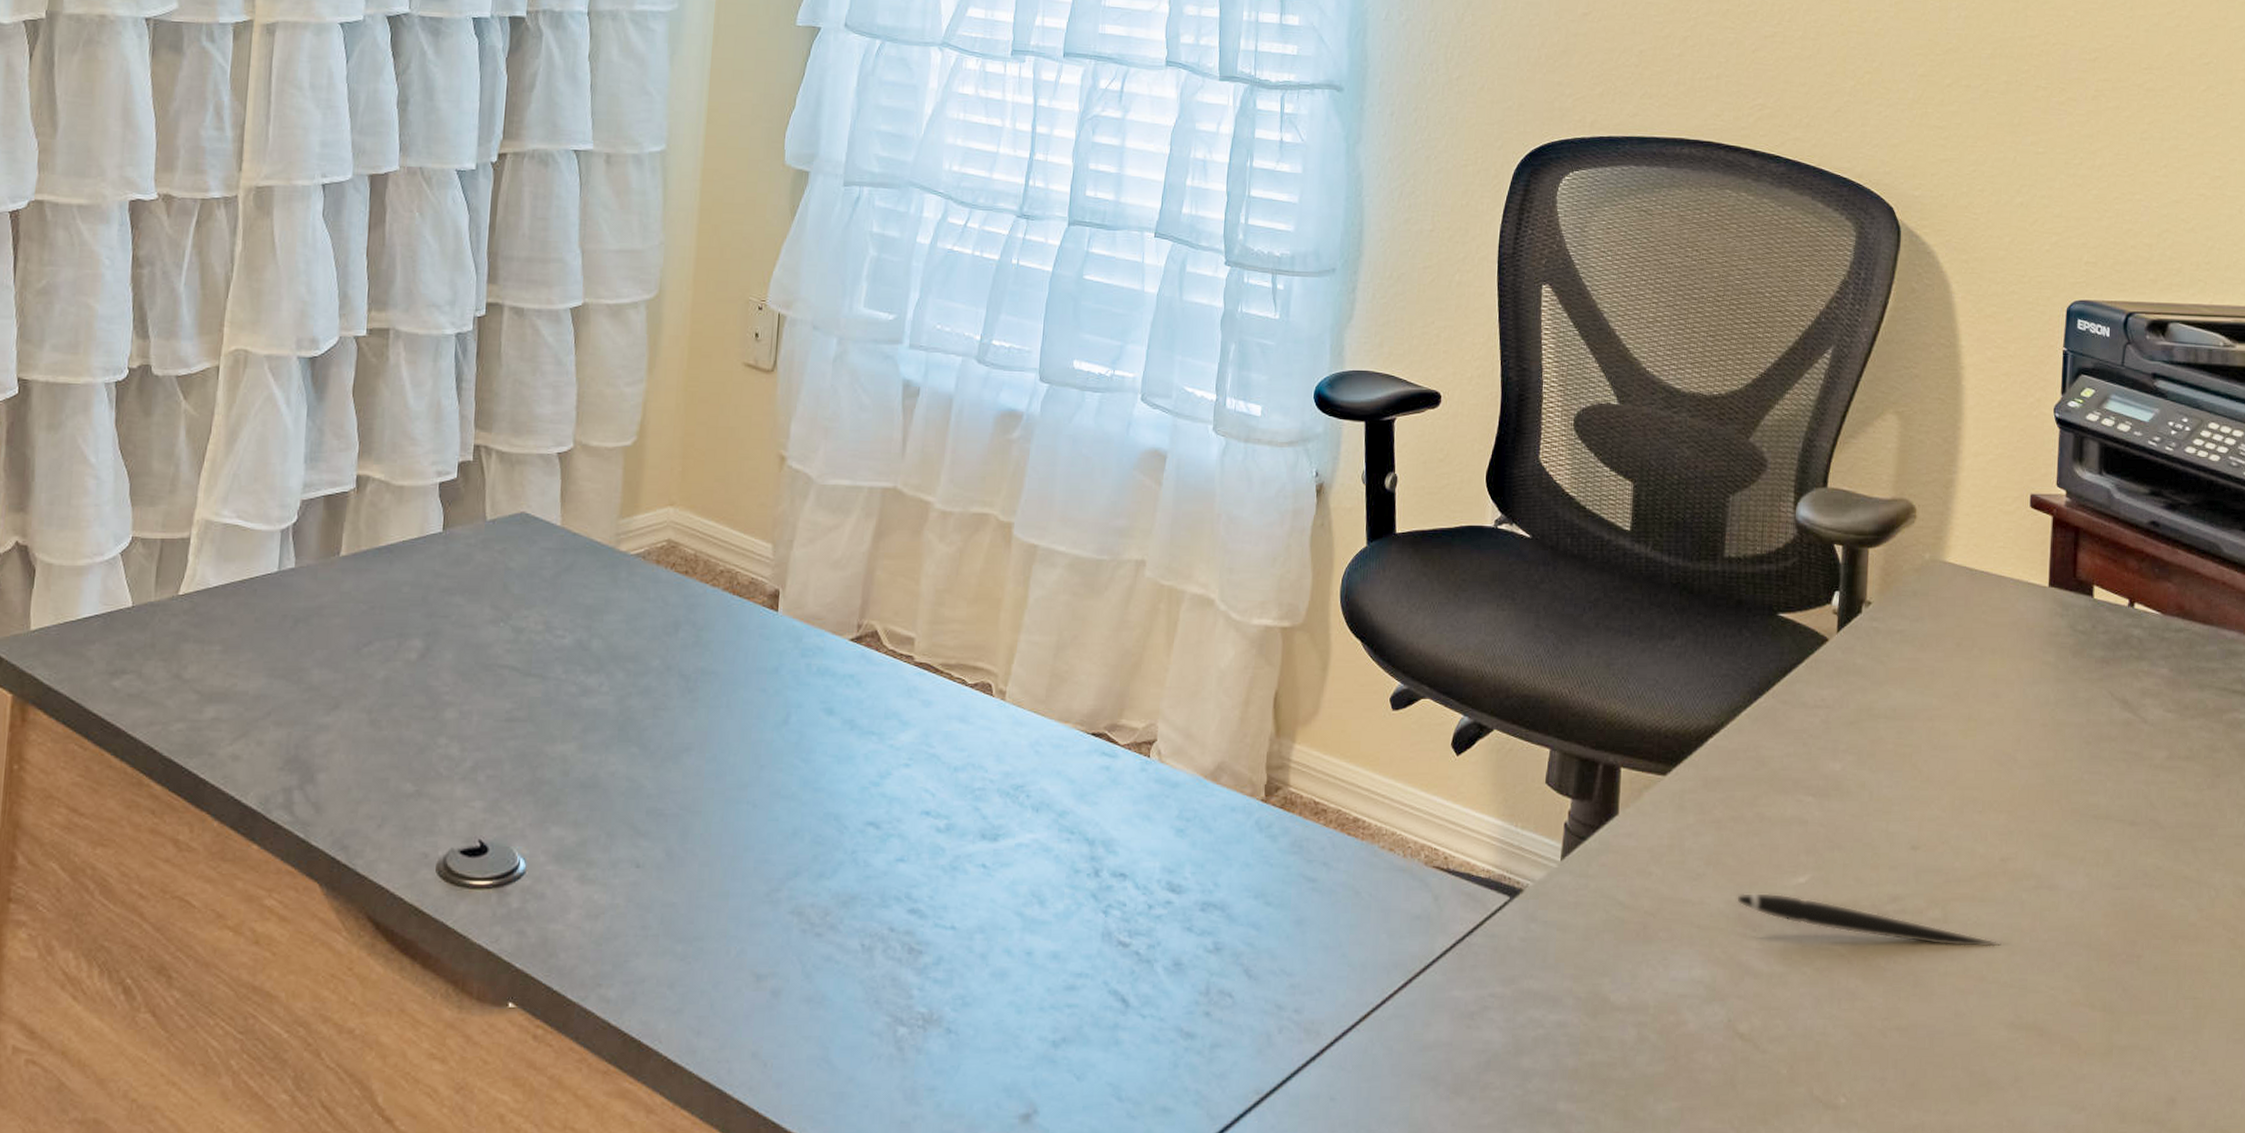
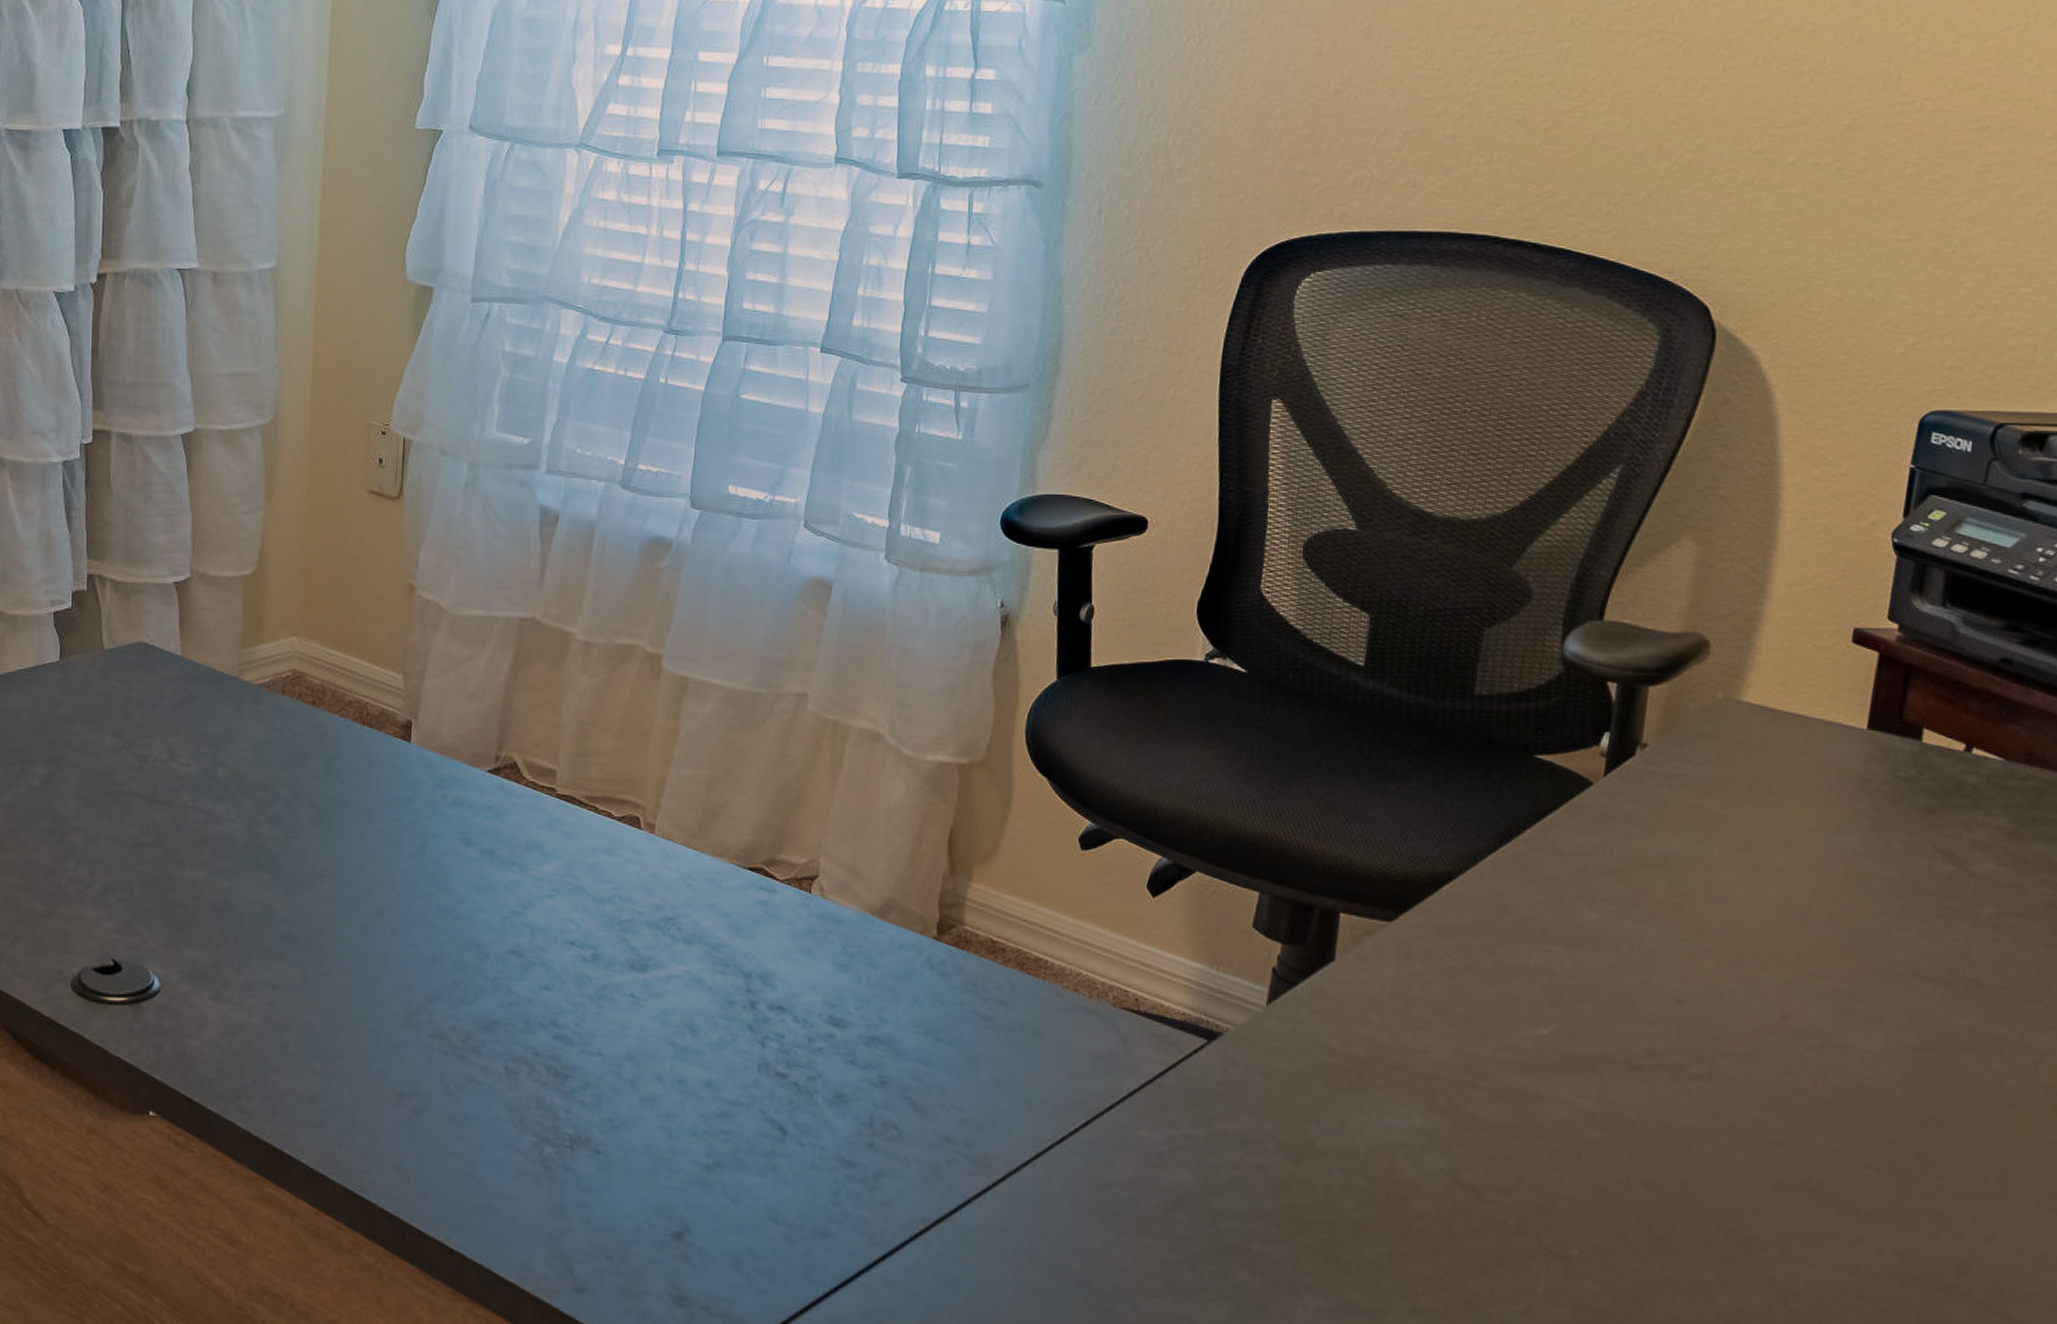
pen: present [1737,892,2001,948] -> none [1466,1042,1775,1106]

